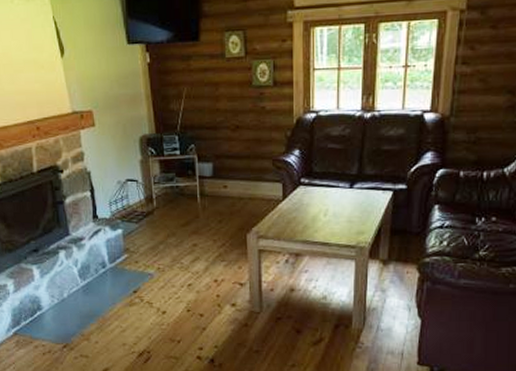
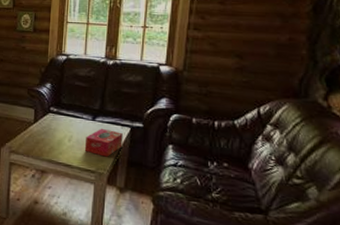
tissue box: none [342,195,384,228] -> present [84,128,123,157]

